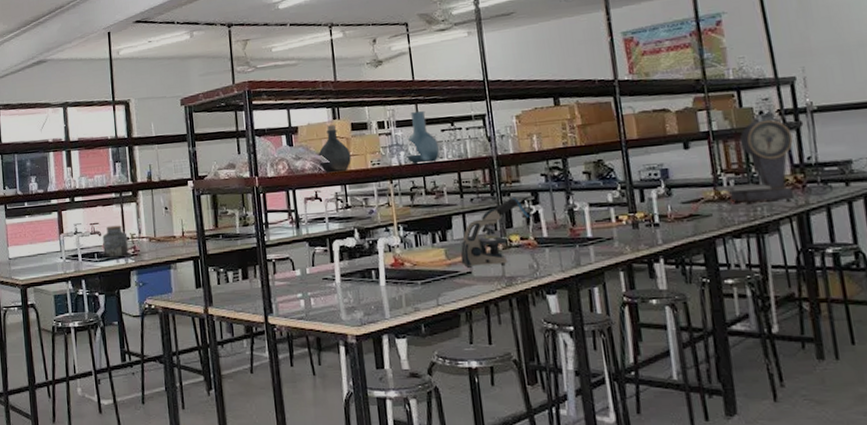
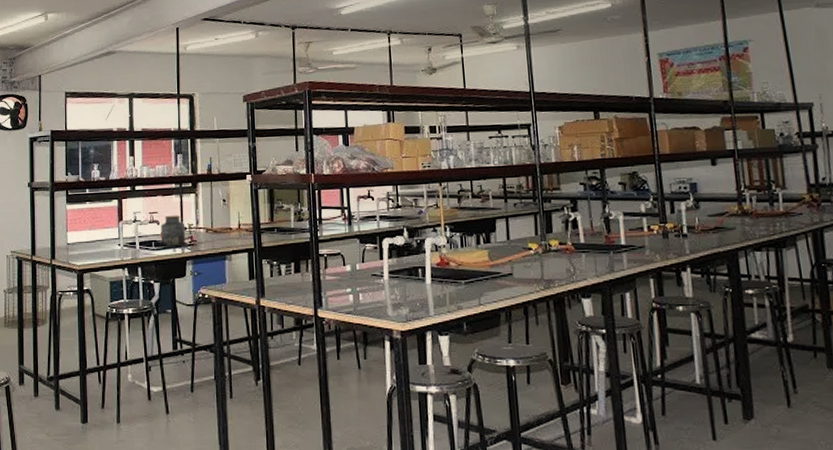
flask: present [318,125,351,173] -> none [372,127,404,173]
flask: present [405,111,440,165] -> none [454,118,487,169]
microscope: present [460,197,530,268] -> none [503,203,569,270]
scale: present [715,119,795,205] -> none [739,141,811,220]

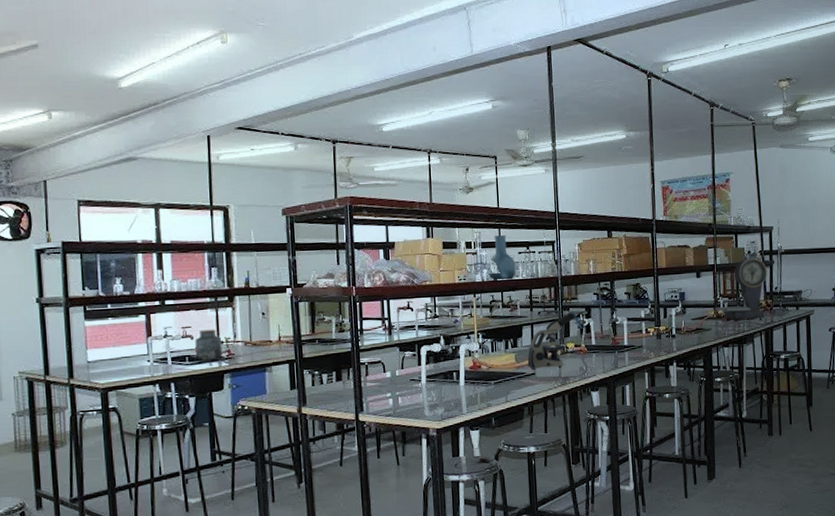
flask: none [454,118,487,169] -> present [487,235,517,282]
microscope: none [503,203,569,270] -> present [527,311,583,370]
scale: none [739,141,811,220] -> present [715,258,767,322]

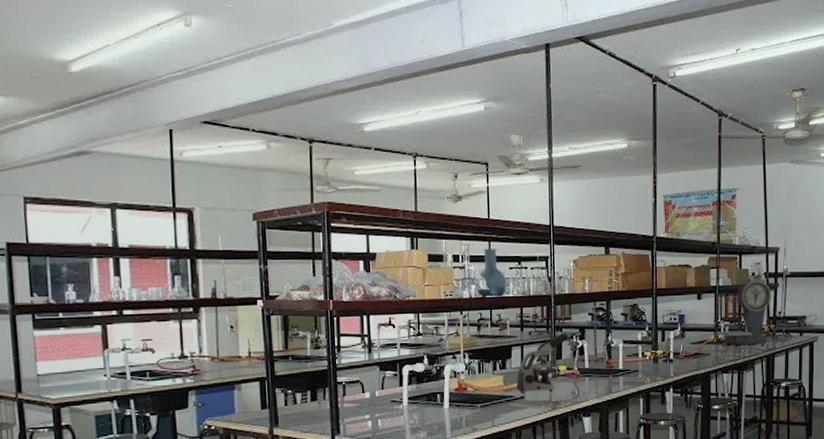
jar: present [195,329,223,361] -> none [156,342,187,376]

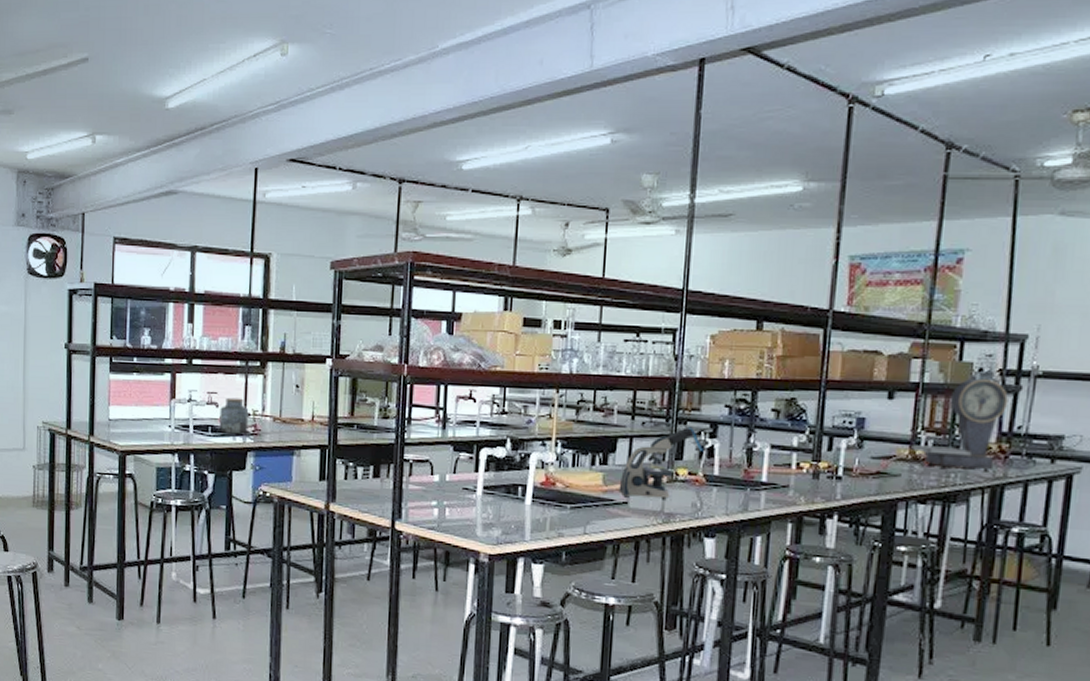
jar: none [156,342,187,376] -> present [219,397,249,434]
flask: present [475,249,507,299] -> none [578,315,619,377]

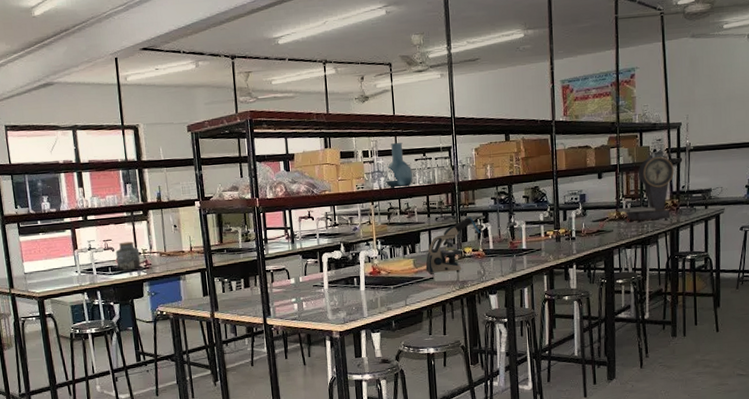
flask: none [578,315,619,377] -> present [384,143,414,189]

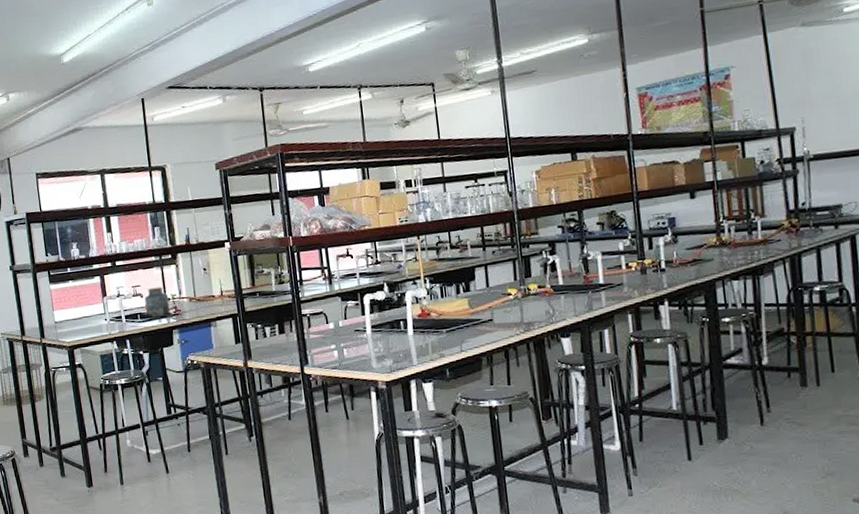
flask: present [384,143,414,189] -> none [431,169,465,221]
microscope: present [425,216,481,275] -> none [483,248,547,316]
scale: present [617,156,674,223] -> none [717,168,790,249]

